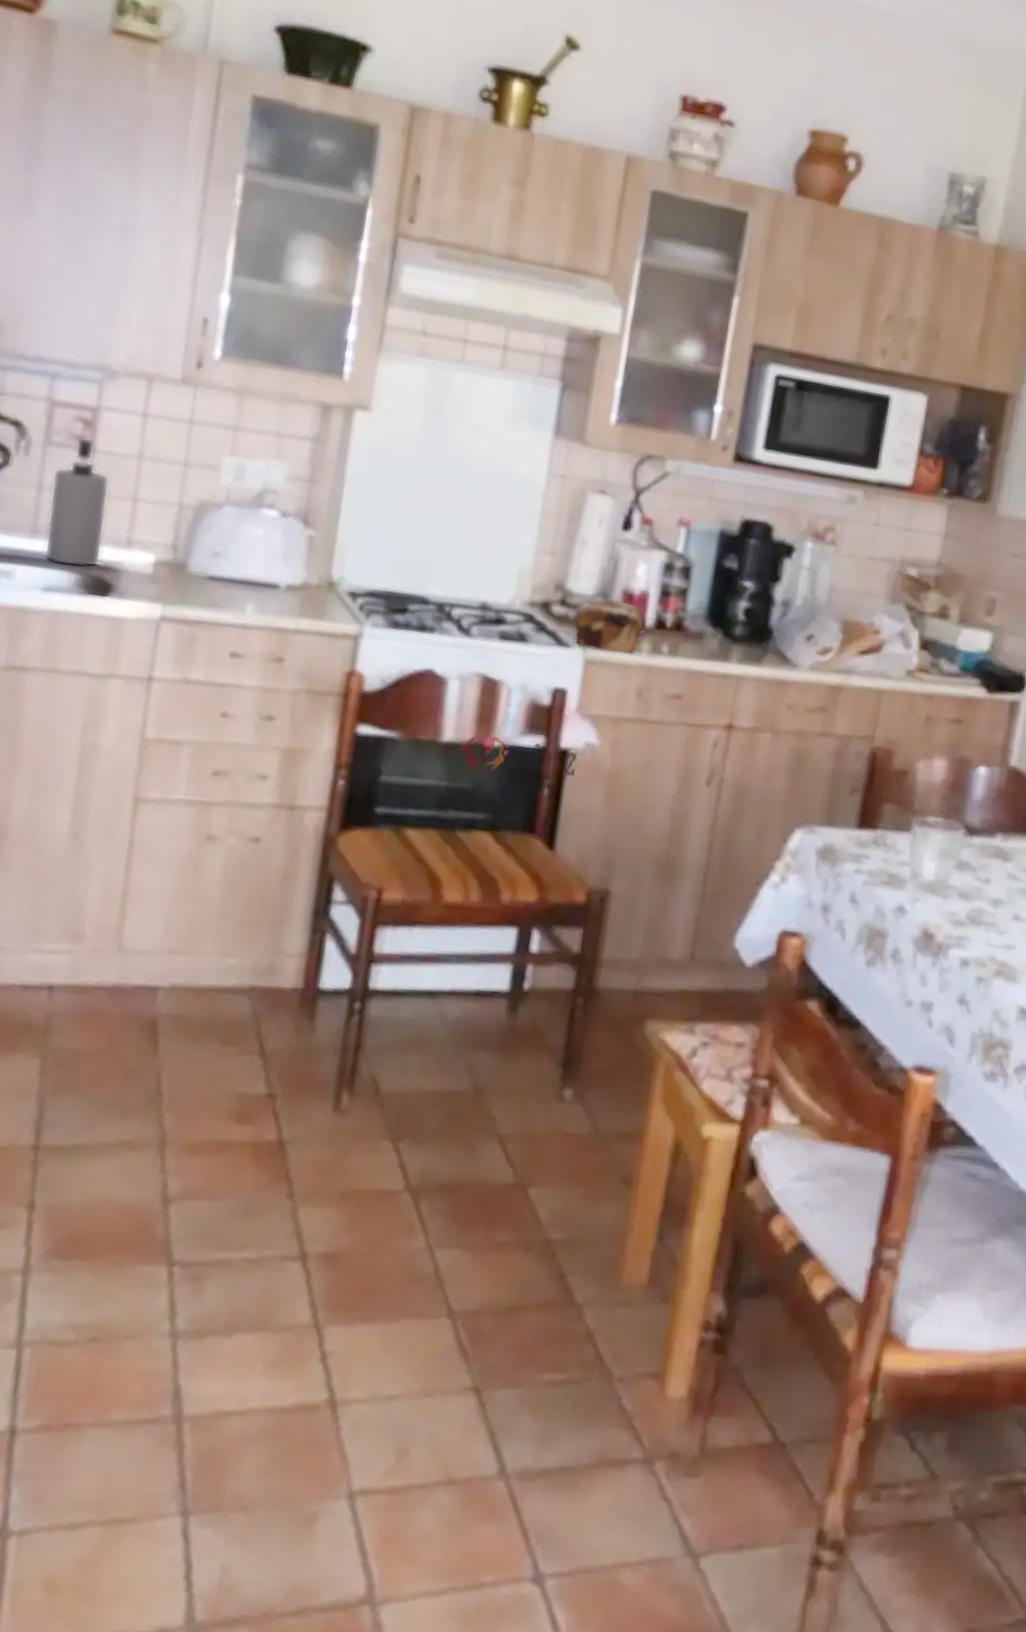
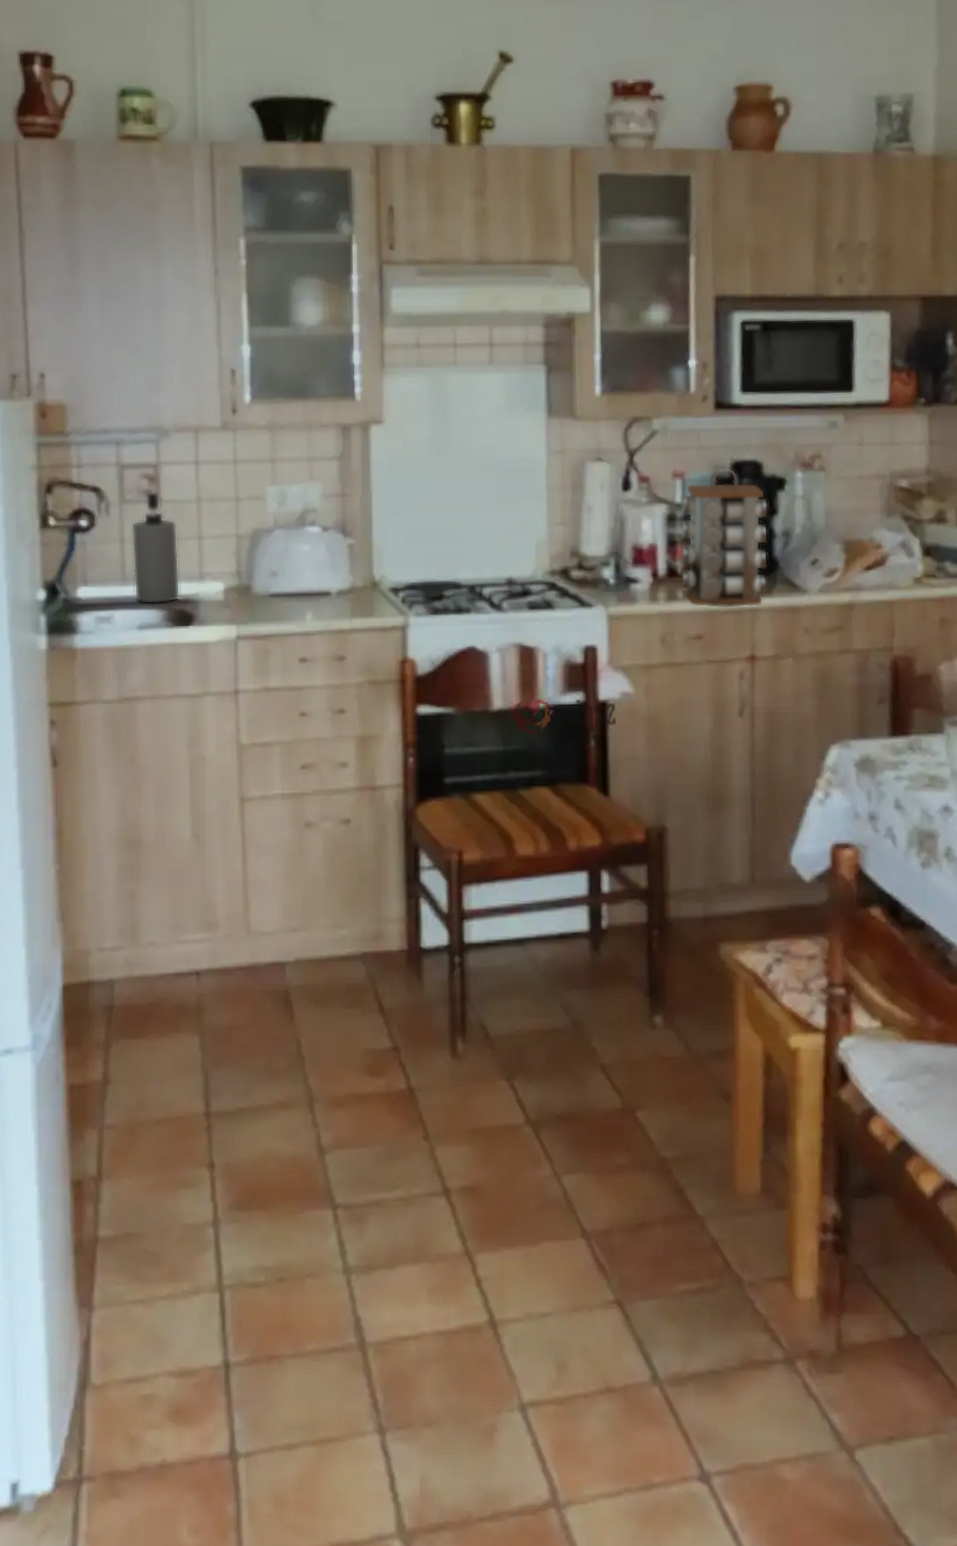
bread loaf: present [573,597,645,655] -> none [592,556,657,606]
spice rack: none [668,523,772,674] -> present [681,467,768,608]

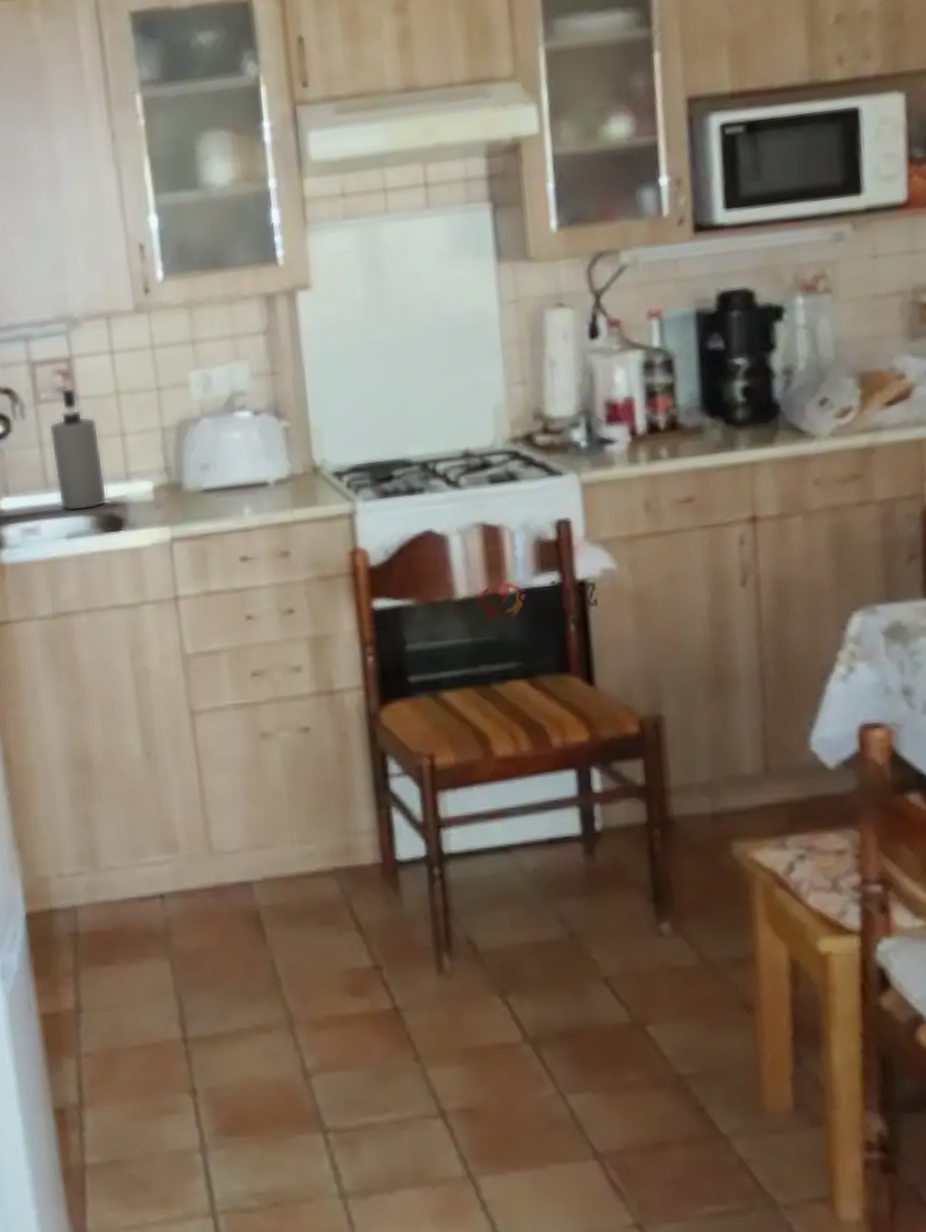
spice rack: present [681,467,768,608] -> none [660,300,768,465]

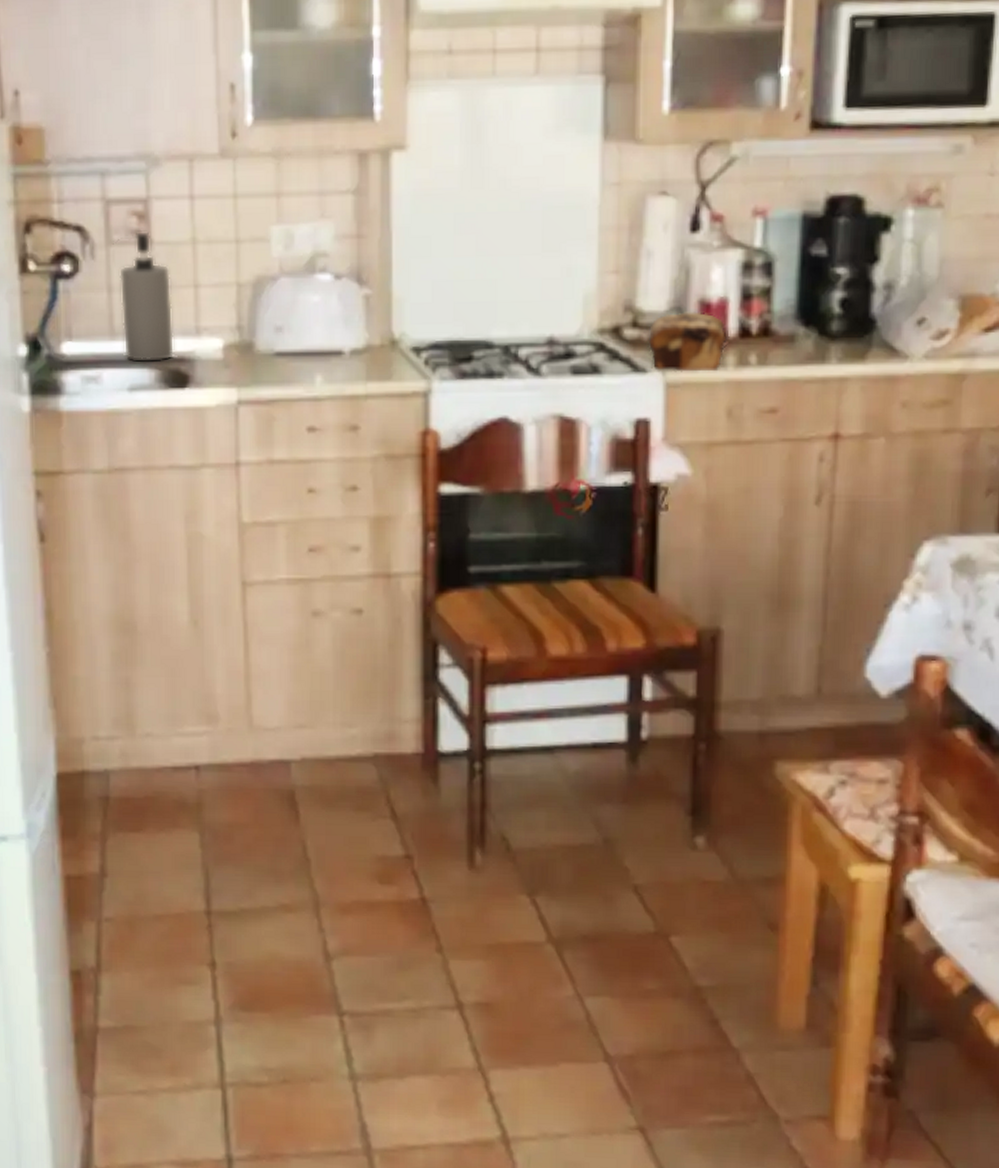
bread loaf: none [560,412,637,473] -> present [648,311,727,372]

